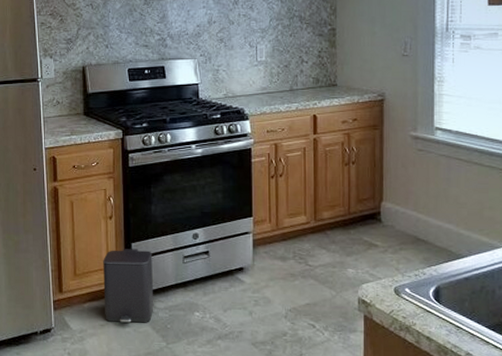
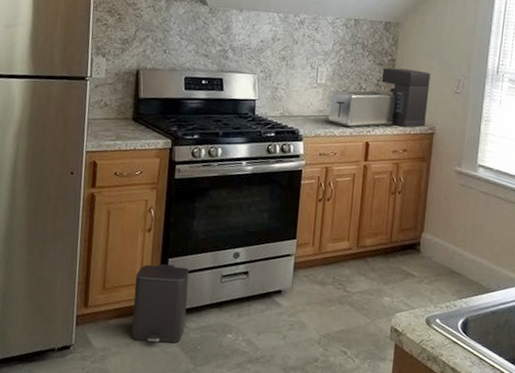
toaster: none [272,62,340,104] -> present [328,90,396,129]
coffee maker: none [323,37,375,97] -> present [381,68,431,128]

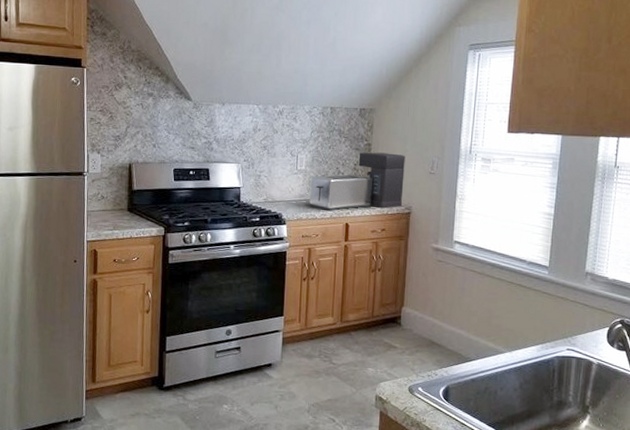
pedal bin: present [132,264,190,344] -> none [136,342,186,414]

